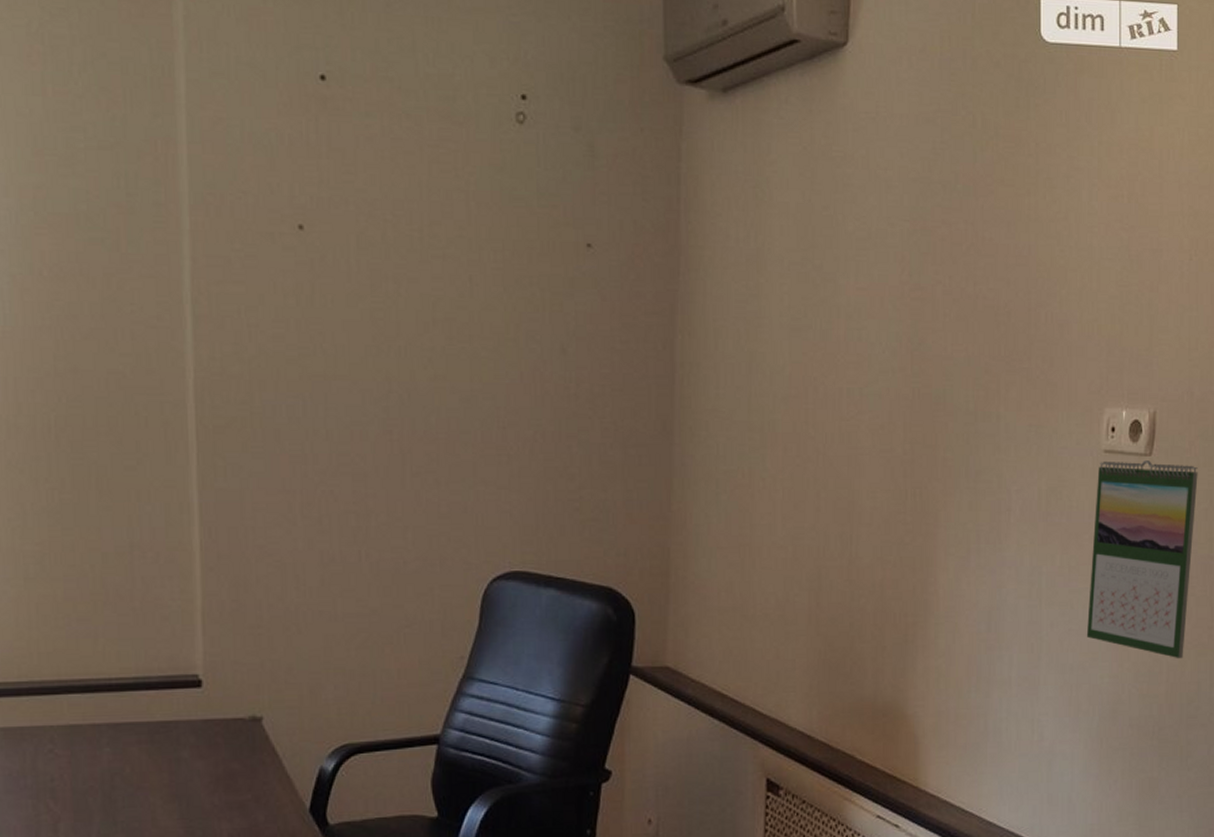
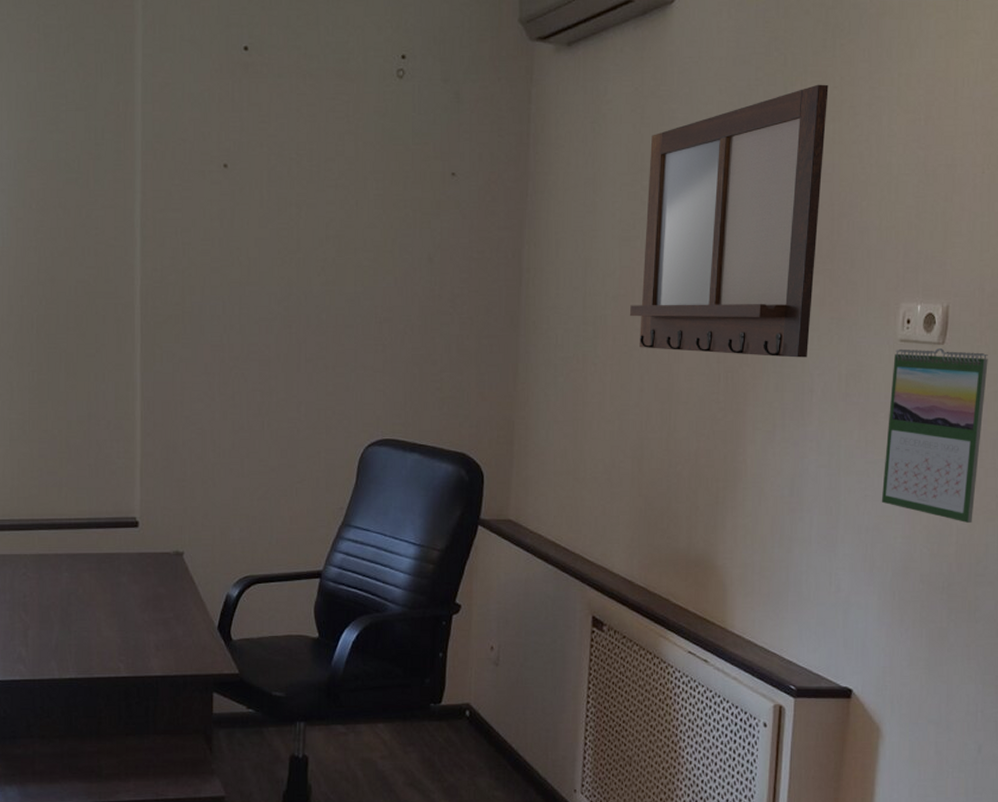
writing board: none [802,150,1023,471] -> present [629,84,829,358]

